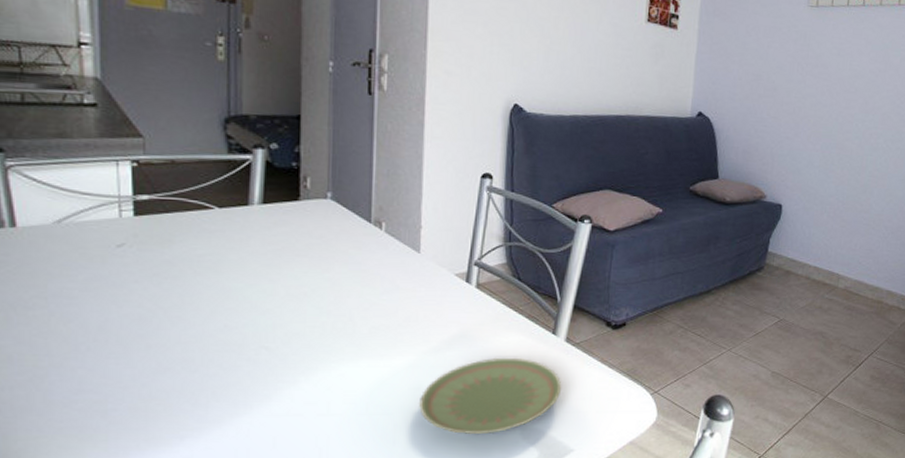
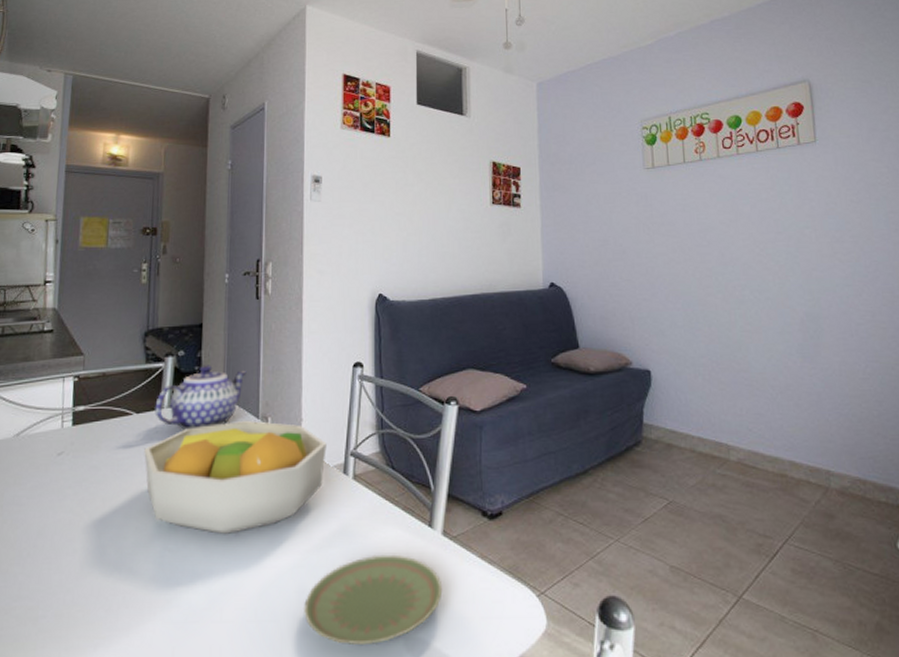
fruit bowl: none [231,223,448,336] -> present [144,420,327,535]
teapot: none [242,161,357,229] -> present [155,365,247,430]

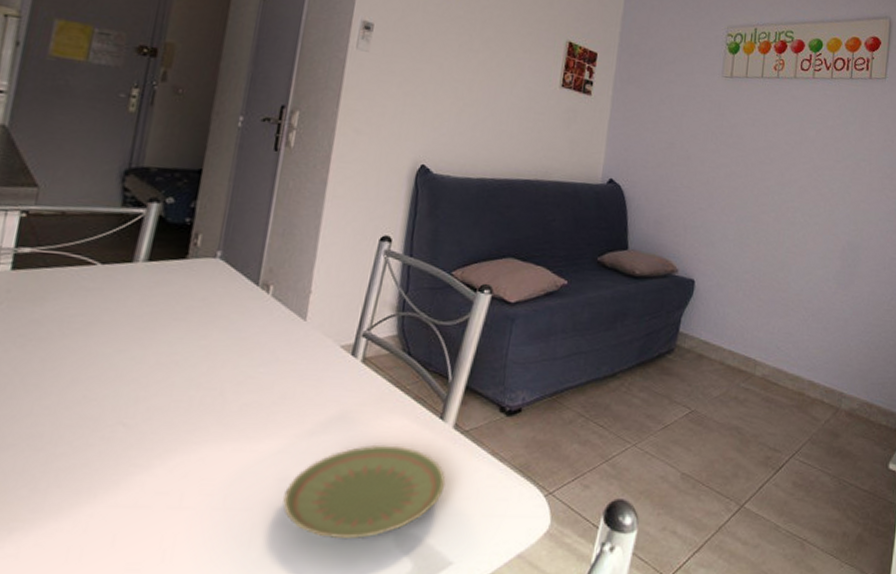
fruit bowl: present [144,420,327,535] -> none [104,285,337,412]
teapot: present [155,365,247,430] -> none [126,217,251,290]

